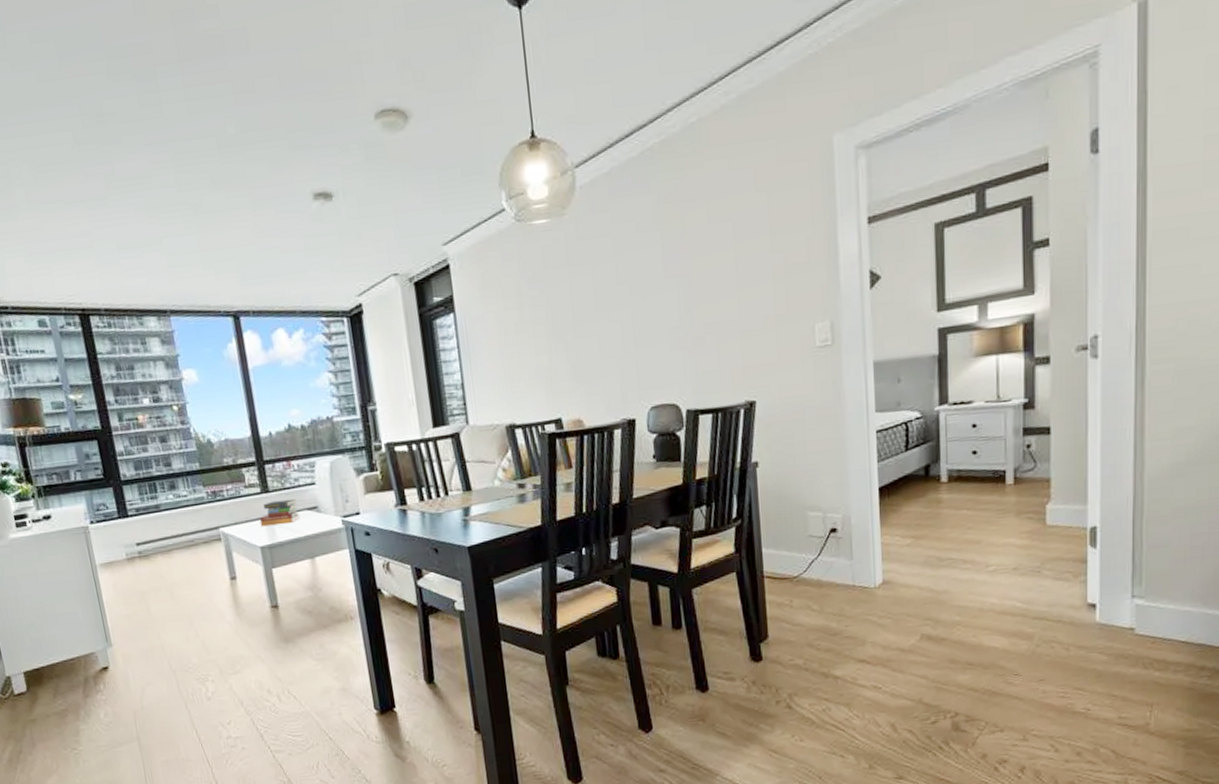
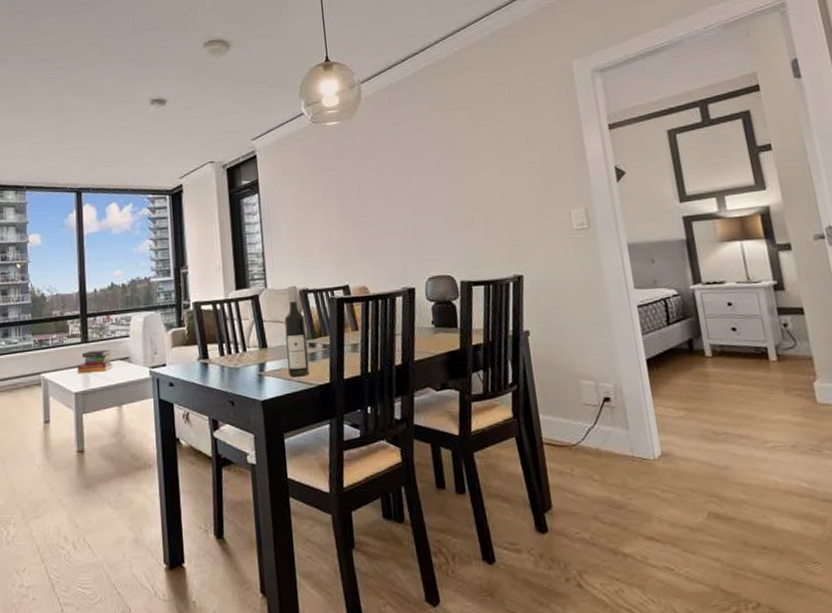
bottle: none [489,420,519,521] -> present [284,285,310,377]

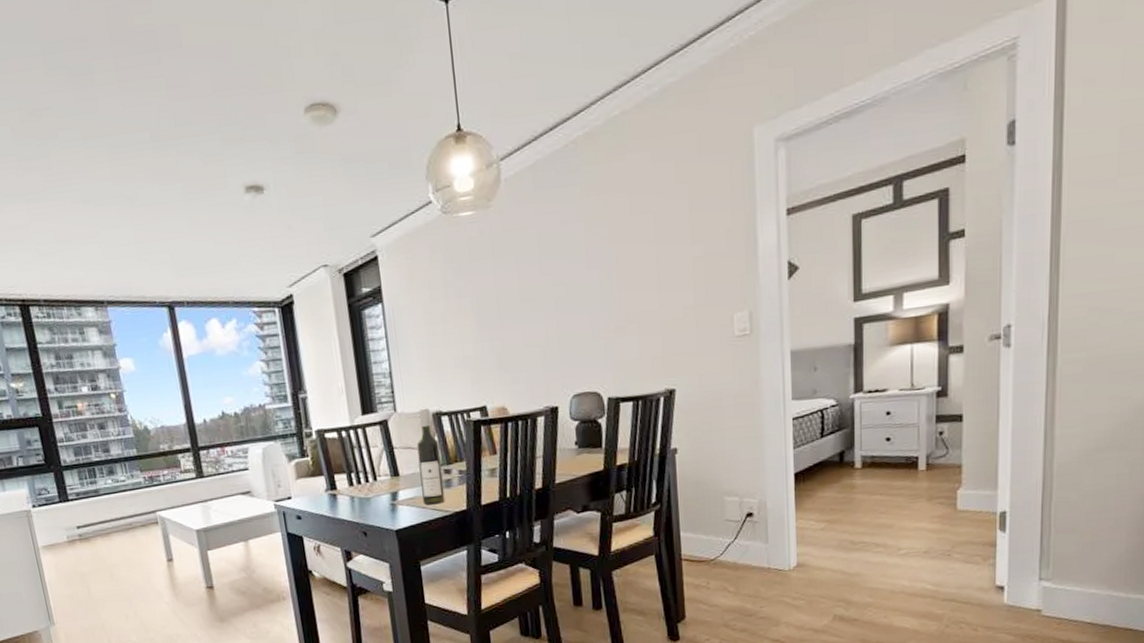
books: present [77,349,113,374] -> none [195,483,235,511]

